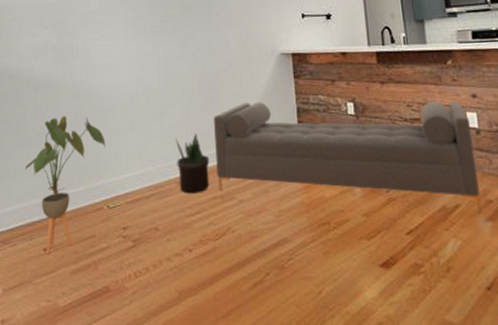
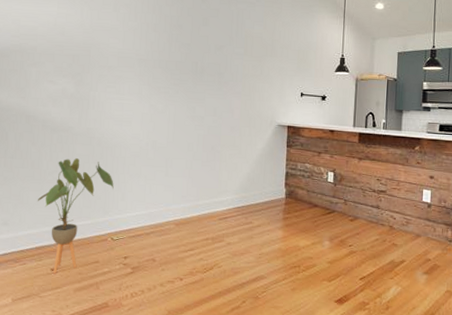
planter: present [176,134,210,194] -> none [176,185,206,234]
sofa: present [213,101,482,214] -> none [210,163,425,269]

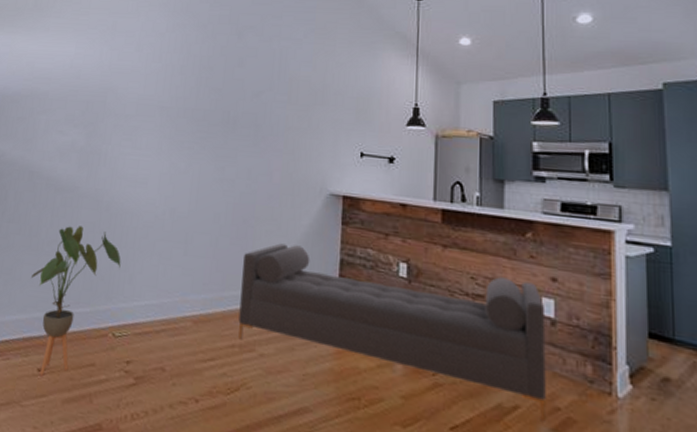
sofa: none [210,163,425,269] -> present [238,243,546,422]

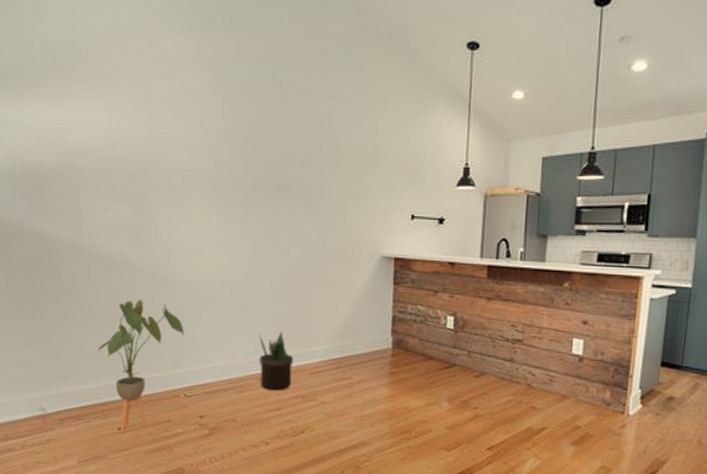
planter: none [195,270,233,337] -> present [259,332,294,391]
sofa: present [238,243,546,422] -> none [300,305,575,438]

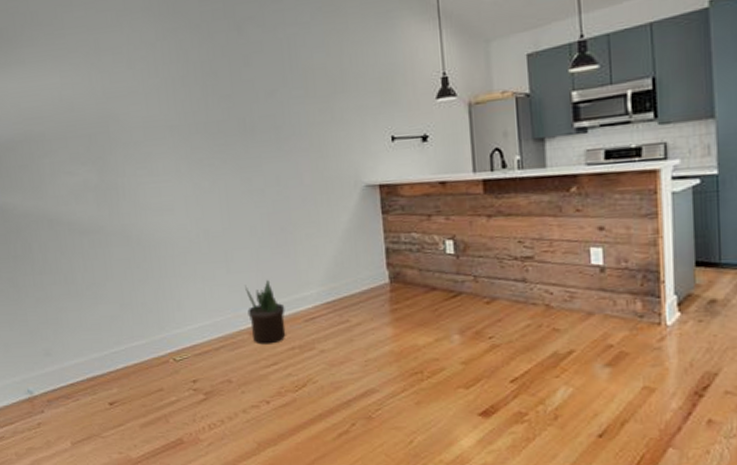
house plant: present [99,300,184,433] -> none [79,264,166,408]

